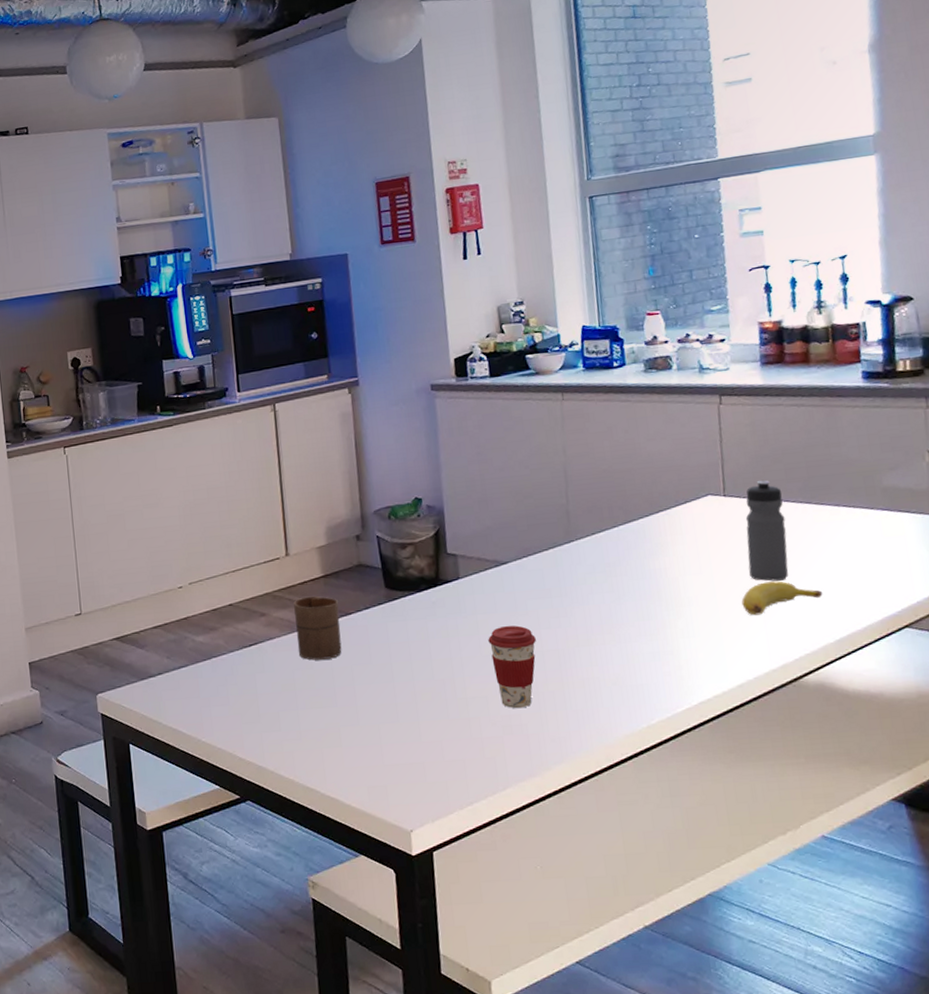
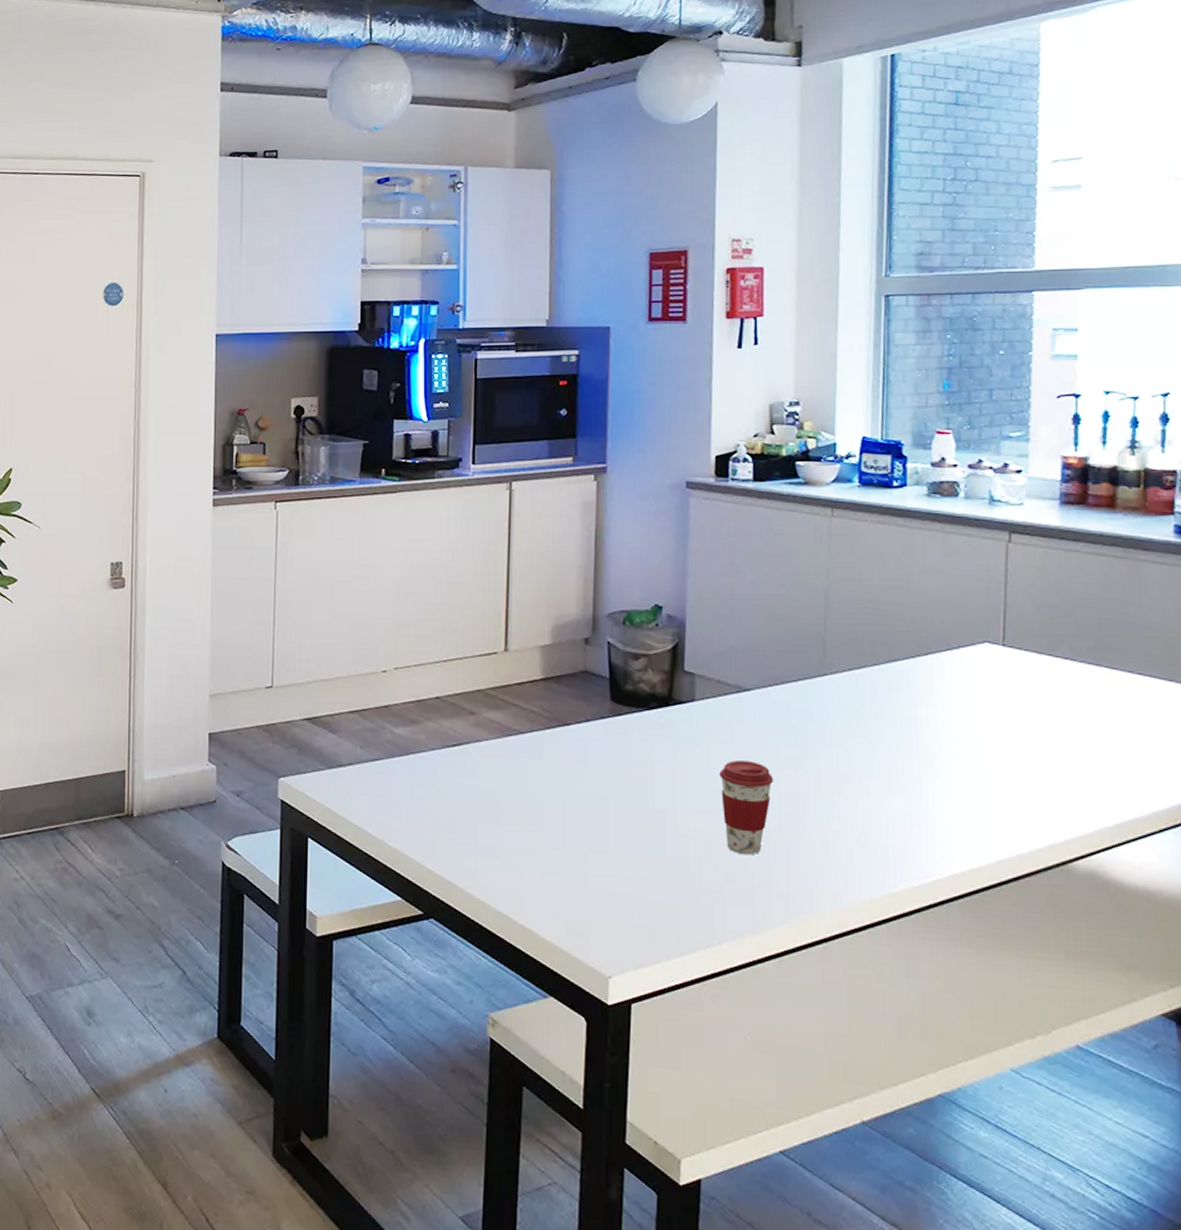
cup: present [294,596,342,661] -> none [506,699,557,772]
banana: present [741,581,823,616] -> none [1011,748,1105,785]
water bottle: present [745,479,789,582] -> none [1023,632,1070,749]

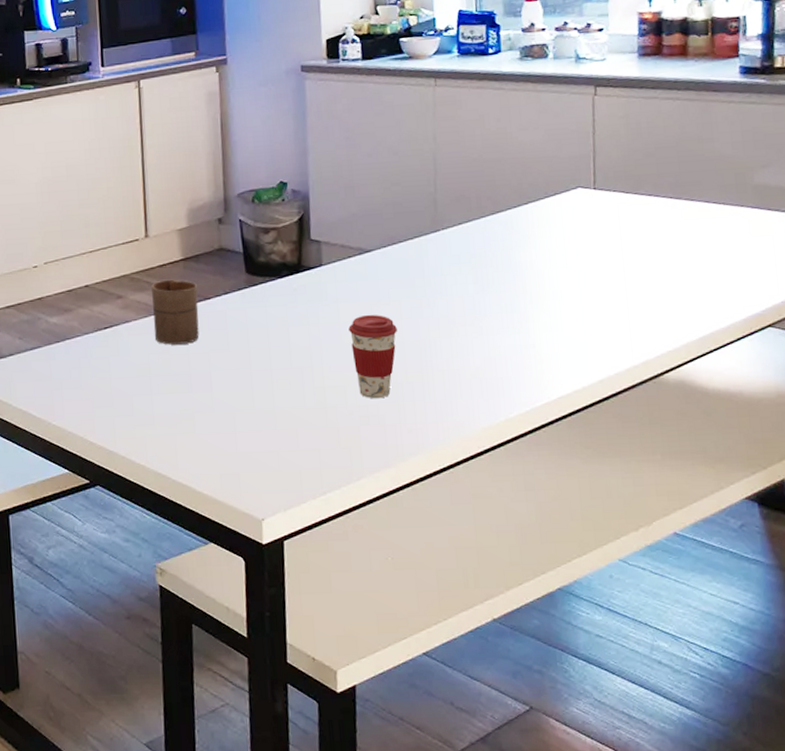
cup: none [506,699,557,772] -> present [151,279,199,345]

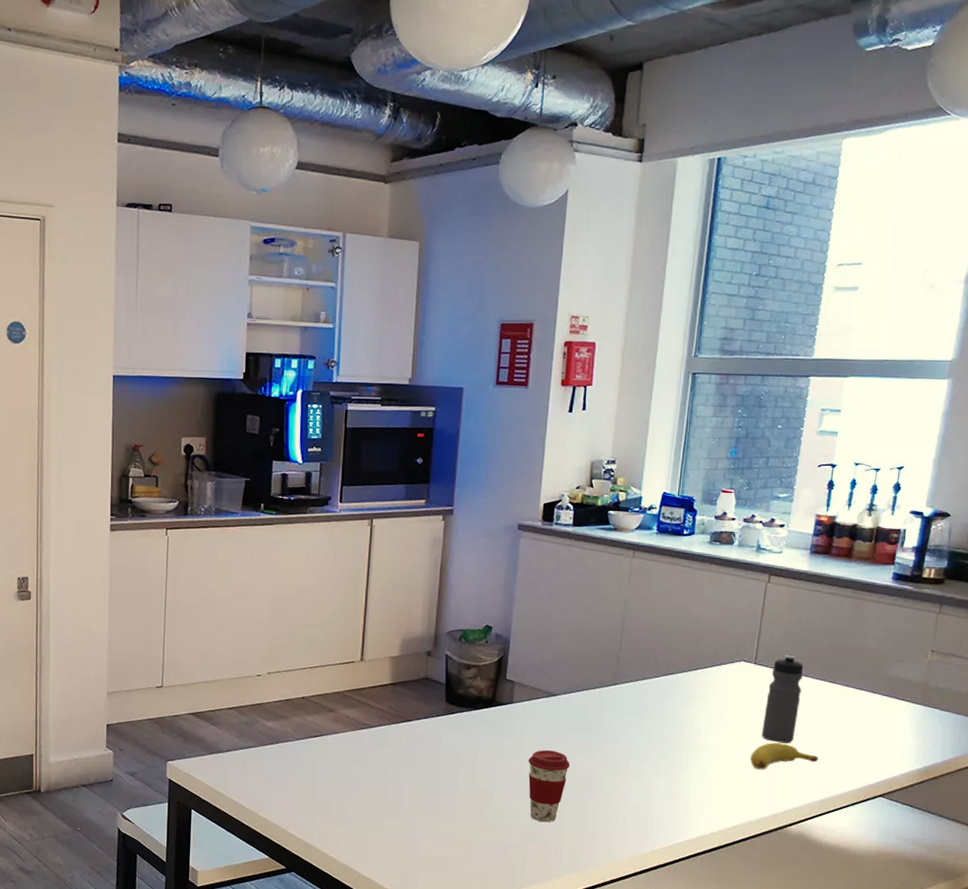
cup: present [151,279,199,345] -> none [358,700,402,758]
banana: none [606,277,688,311] -> present [750,742,819,770]
water bottle: none [614,173,655,277] -> present [762,654,804,743]

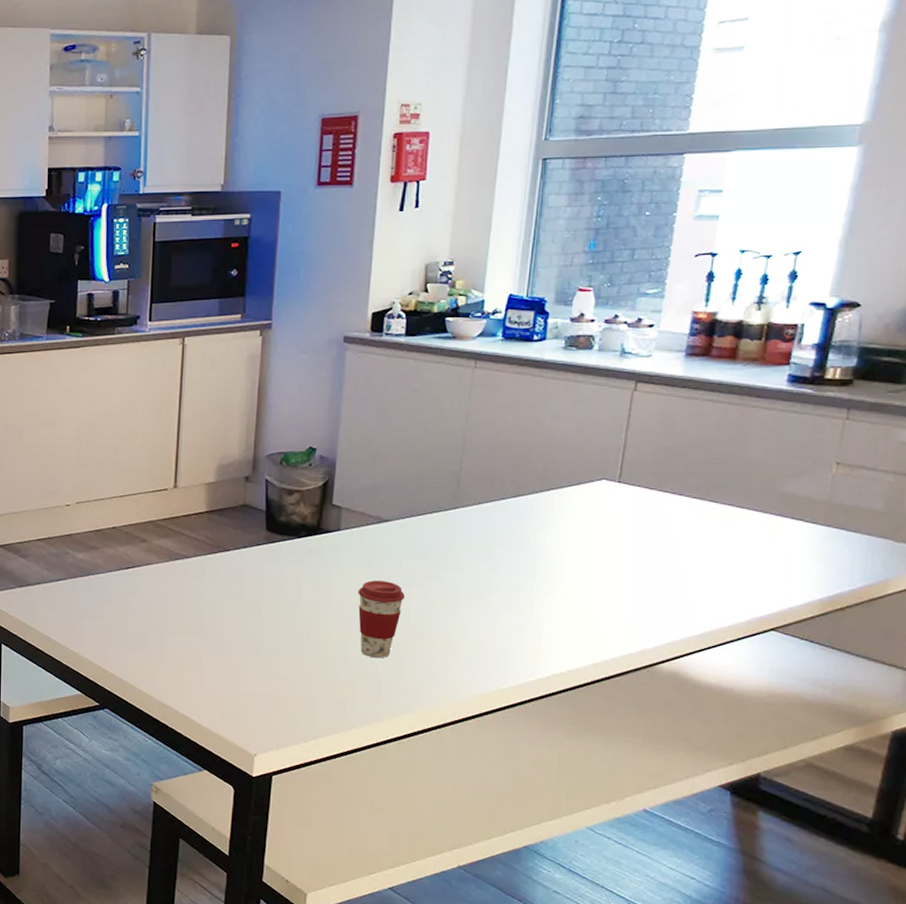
banana: present [750,742,819,770] -> none [614,570,697,601]
water bottle: present [762,654,804,743] -> none [628,471,678,571]

